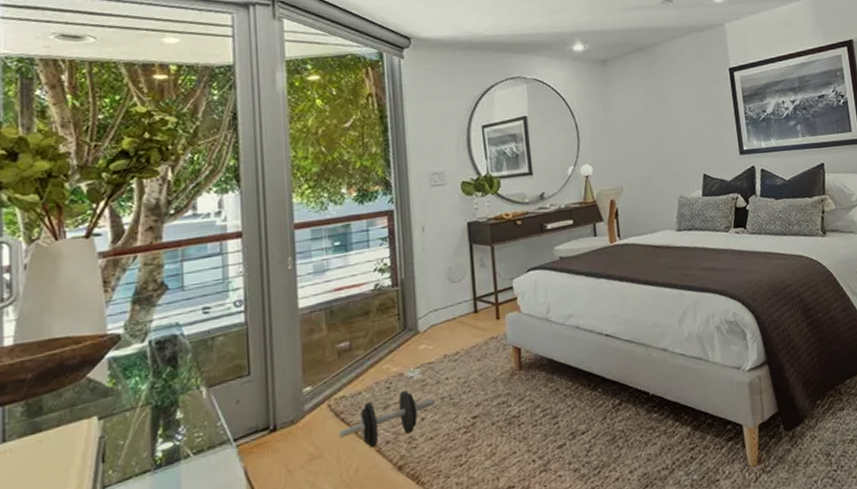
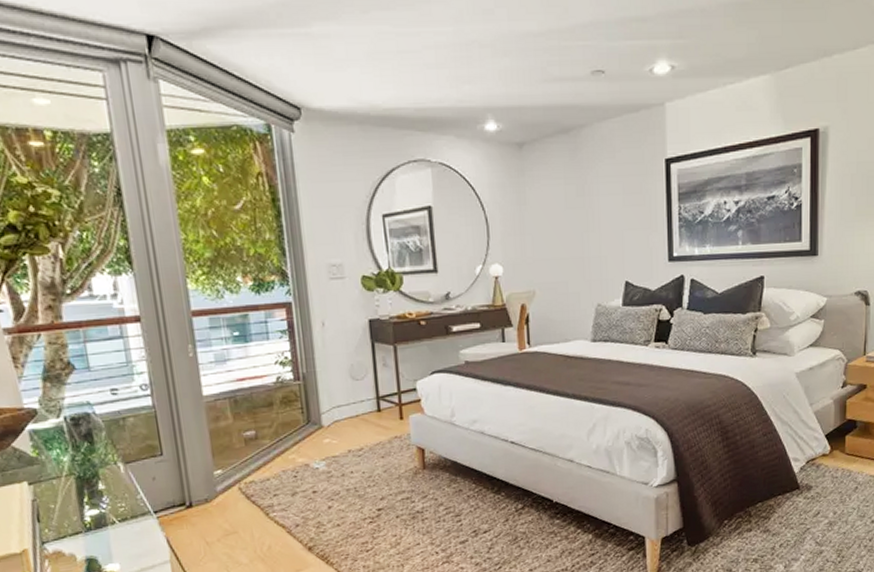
dumbbell: present [339,390,435,448] -> none [250,480,341,529]

